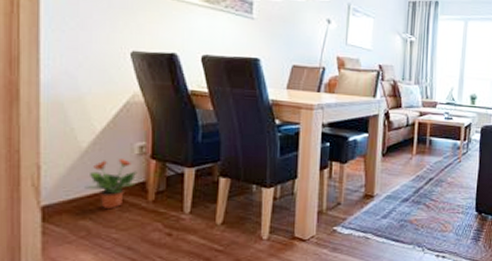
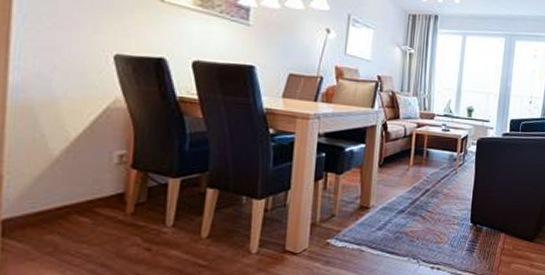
potted plant: present [85,159,138,210] -> none [54,168,116,223]

